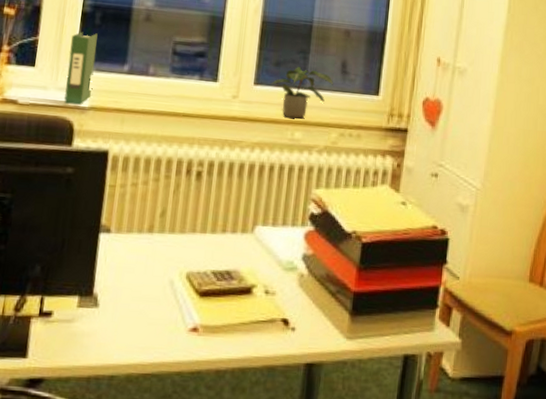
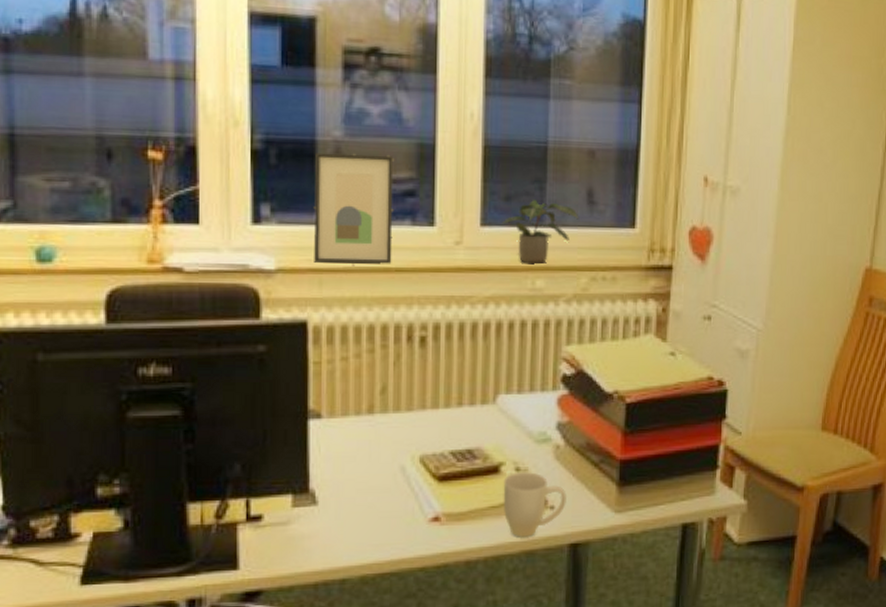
binder: present [64,31,98,106] -> none [242,175,276,269]
picture frame: none [120,17,192,110] -> present [313,152,395,265]
mug: none [251,294,306,354] -> present [503,472,567,537]

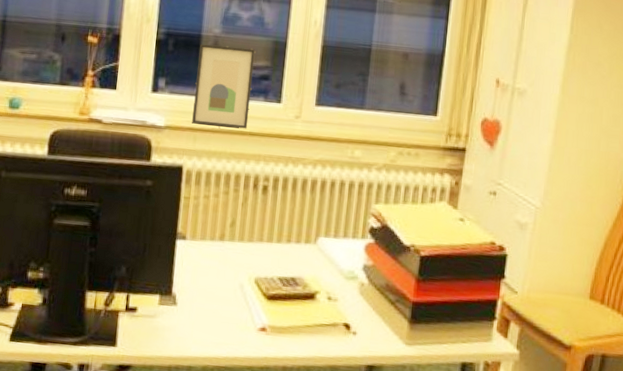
potted plant: present [501,199,579,265] -> none [331,88,393,139]
mug: present [503,472,567,537] -> none [315,300,367,355]

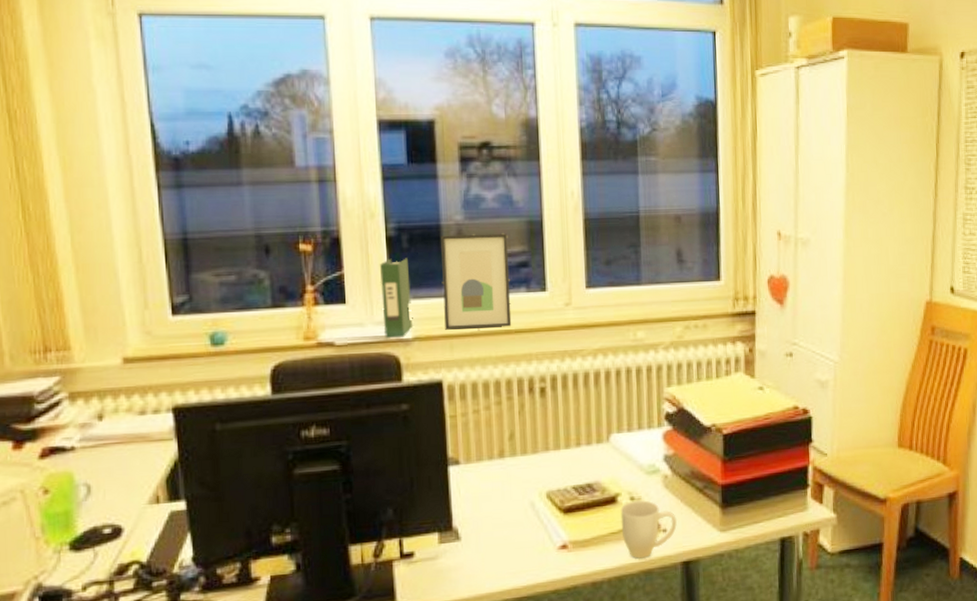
binder: none [142,57,171,125] -> present [380,258,412,339]
mug: none [315,300,367,355] -> present [620,500,677,559]

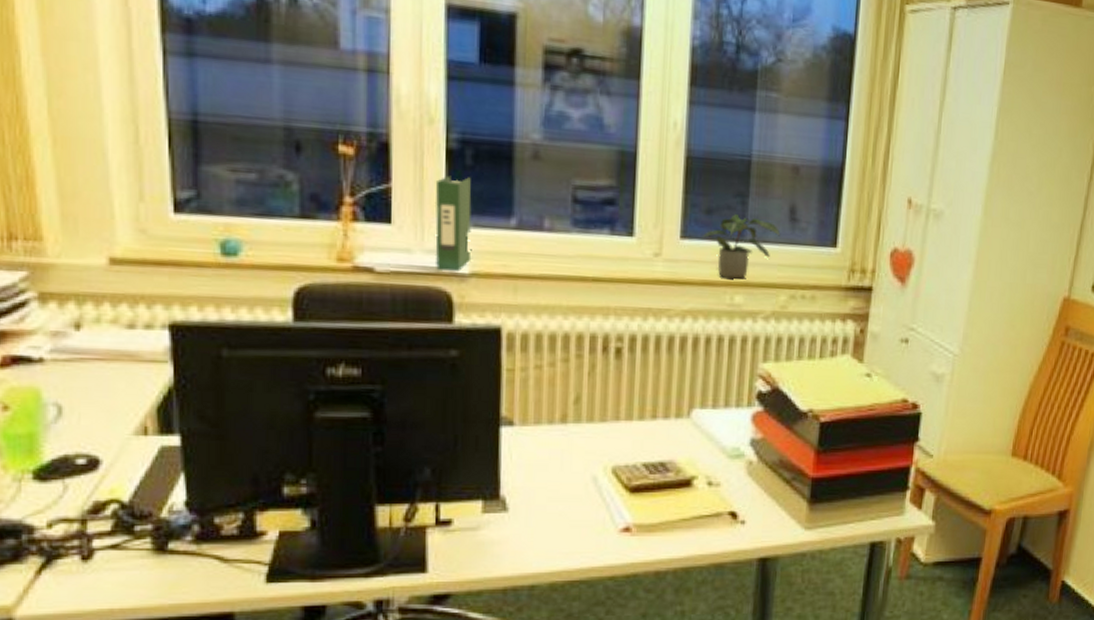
picture frame: present [441,232,512,330] -> none [509,155,595,273]
potted plant: none [604,261,671,319] -> present [702,213,781,280]
mug: present [620,500,677,559] -> none [694,486,758,550]

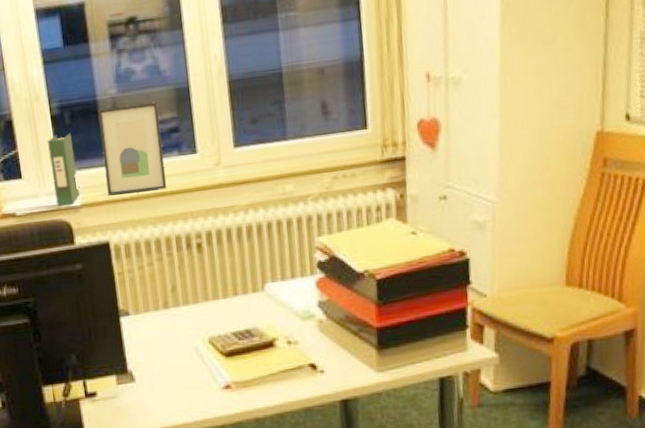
picture frame: none [509,155,595,273] -> present [98,101,167,196]
potted plant: present [702,213,781,280] -> none [251,118,317,174]

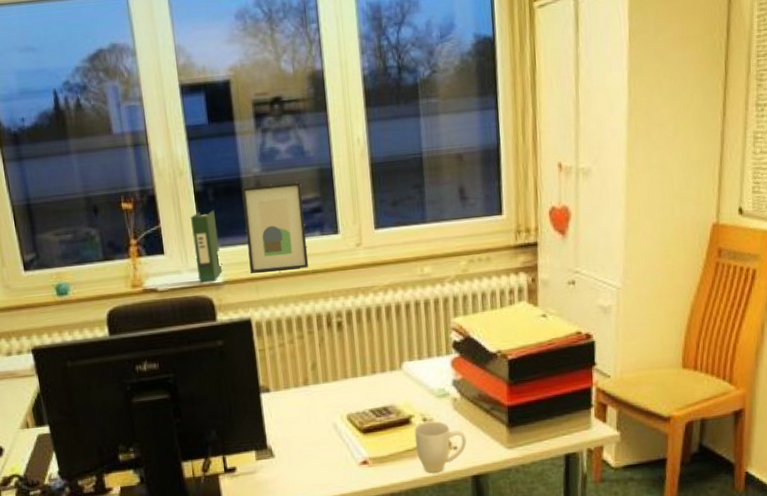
mug: none [278,344,334,397] -> present [414,421,467,473]

